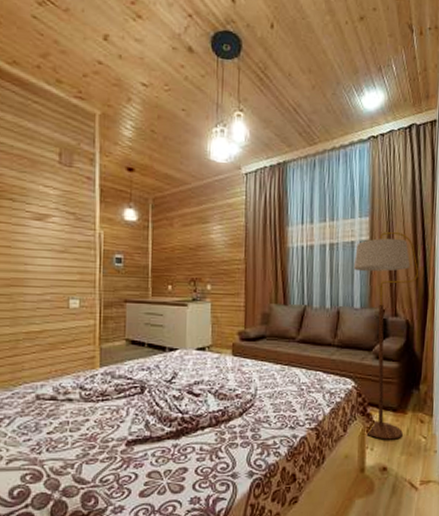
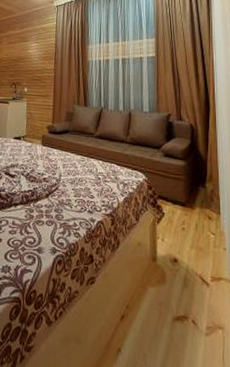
floor lamp: present [353,231,419,440] -> none [142,50,200,233]

